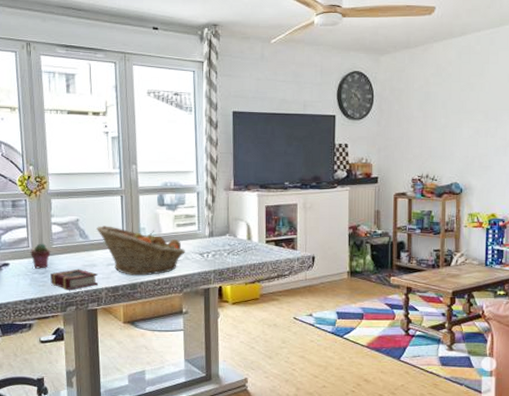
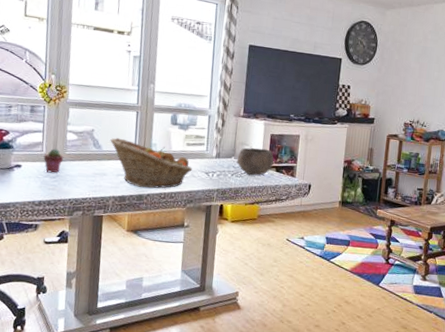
book: present [50,269,98,290] -> none [60,176,107,196]
bowl: none [231,222,271,251] -> present [236,147,274,175]

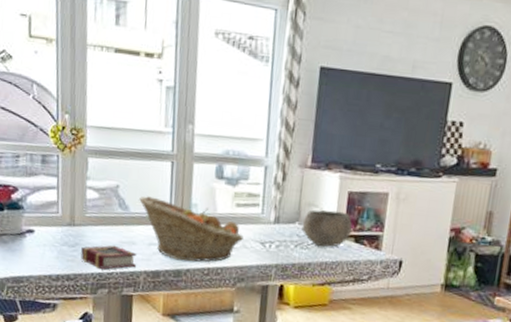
potted succulent: present [43,149,64,173] -> none [59,210,84,241]
book: none [60,176,107,196] -> present [80,245,137,269]

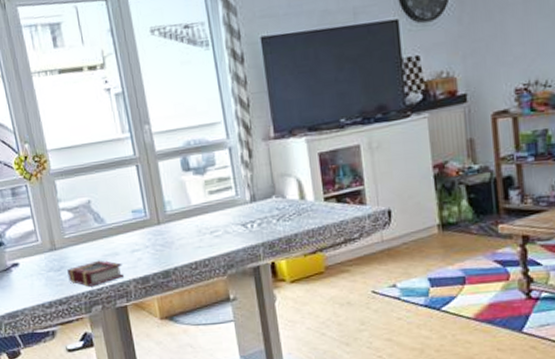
fruit basket: present [139,196,244,262] -> none [113,202,224,261]
bowl: present [301,209,352,247] -> none [279,174,331,215]

